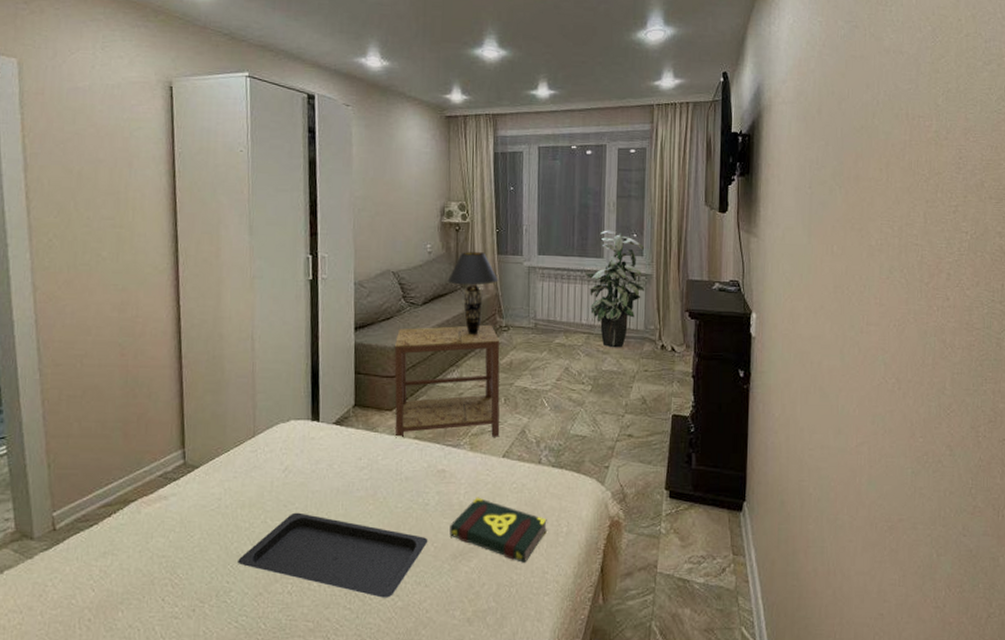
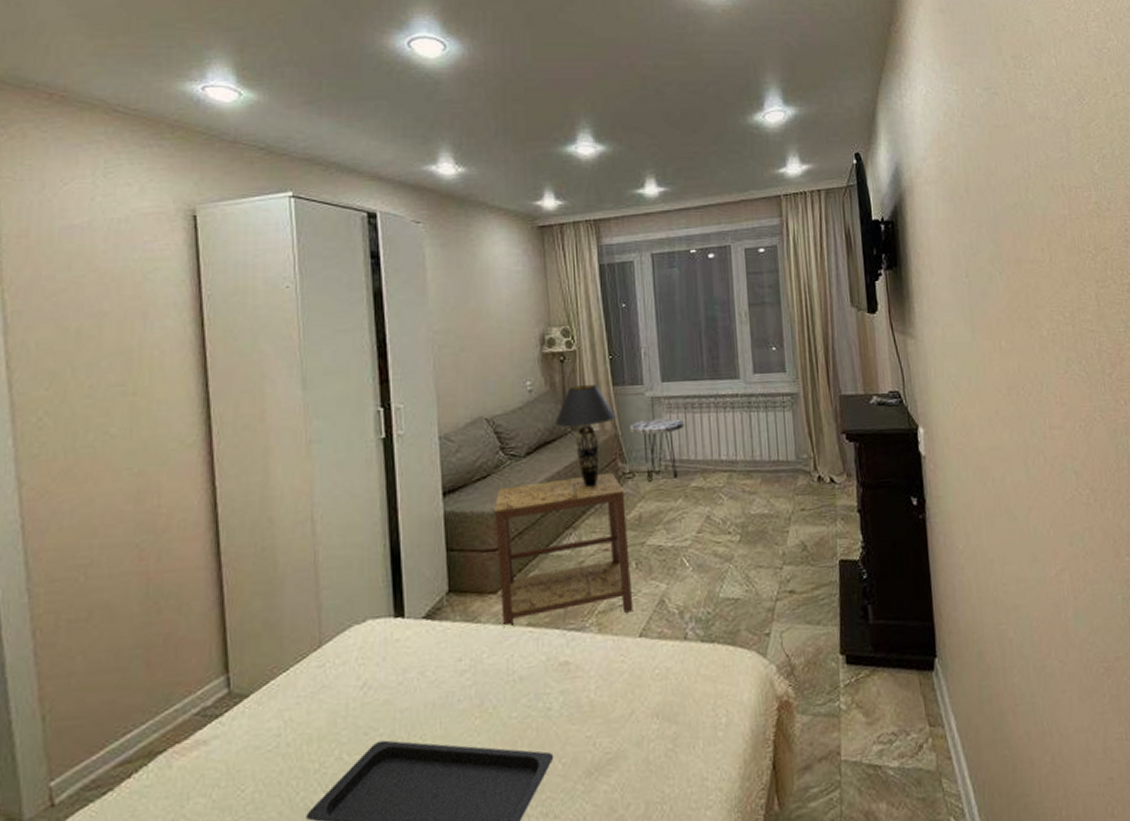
book: present [449,497,547,563] -> none [580,691,702,770]
side table: none [508,284,553,336] -> present [630,417,684,482]
indoor plant: present [584,230,645,348] -> none [719,344,792,486]

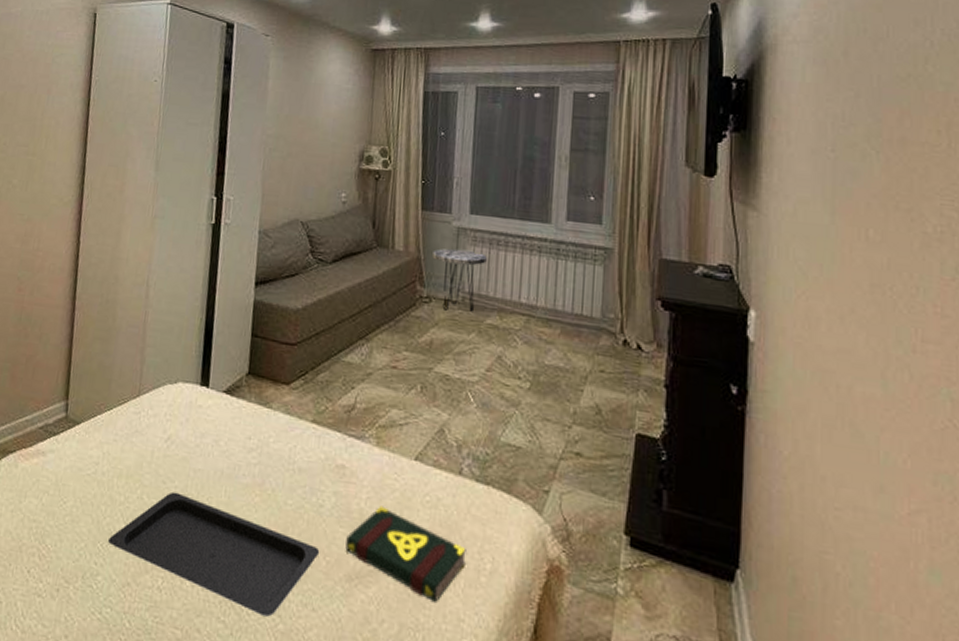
side table: present [495,472,634,629] -> none [291,288,419,434]
table lamp: present [554,385,617,488] -> none [362,204,422,305]
book: none [580,691,702,770] -> present [345,505,466,602]

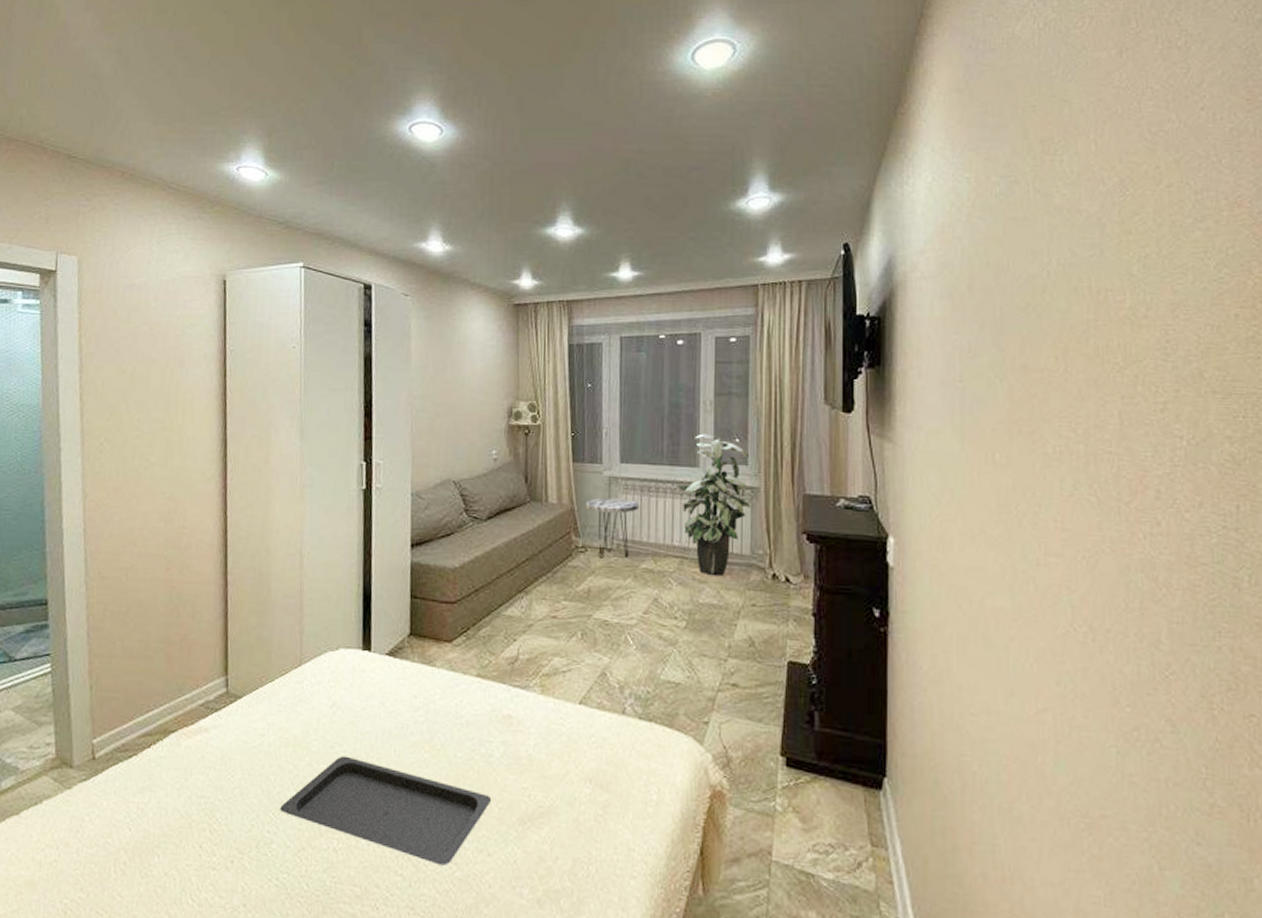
book: present [345,505,466,602] -> none [517,750,633,836]
indoor plant: none [526,189,604,338] -> present [676,433,751,576]

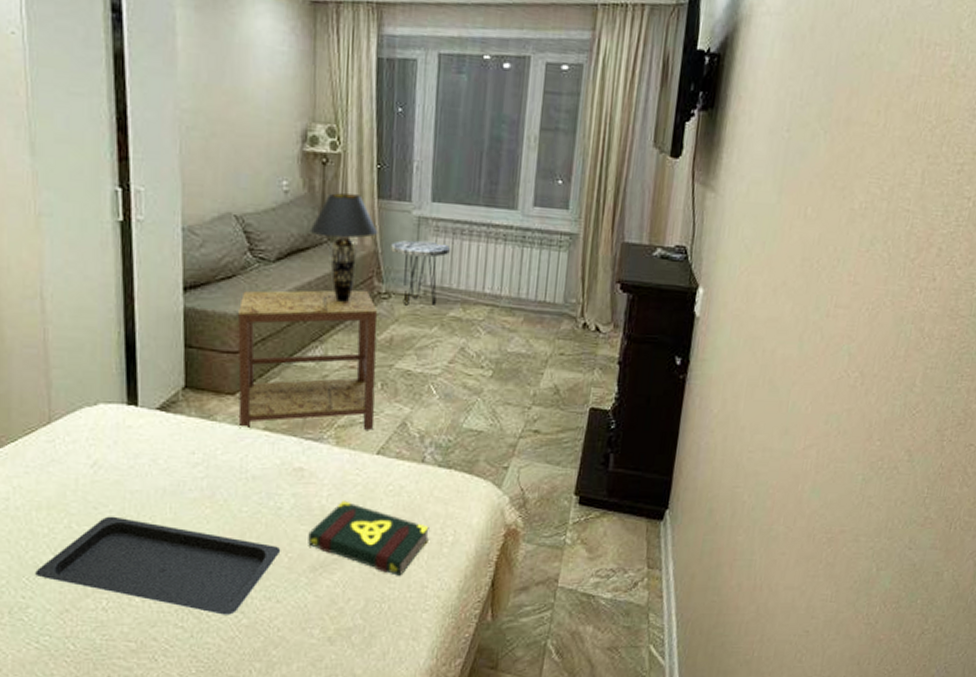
side table: none [454,544,576,679] -> present [238,289,378,431]
table lamp: none [515,459,574,557] -> present [309,193,379,304]
book: none [517,750,633,836] -> present [308,500,429,576]
indoor plant: present [676,433,751,576] -> none [491,173,571,325]

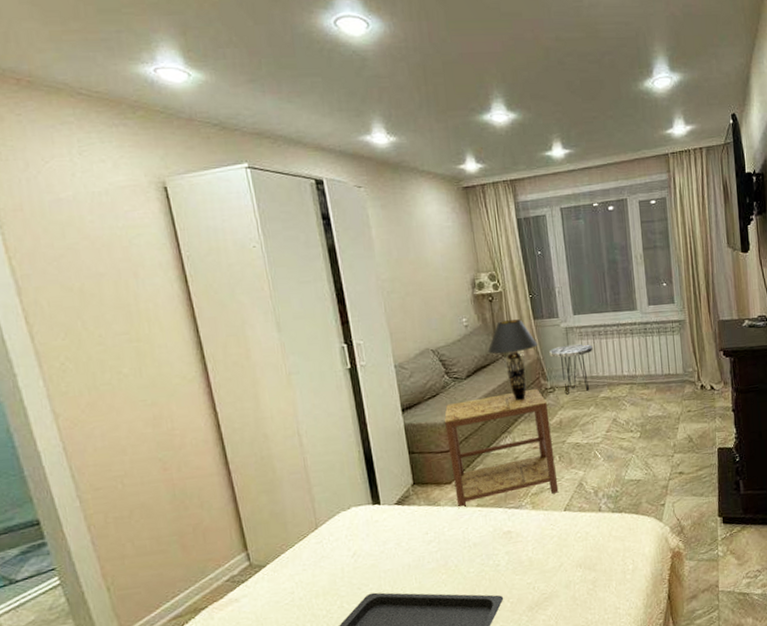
book: present [308,500,429,576] -> none [522,550,614,603]

